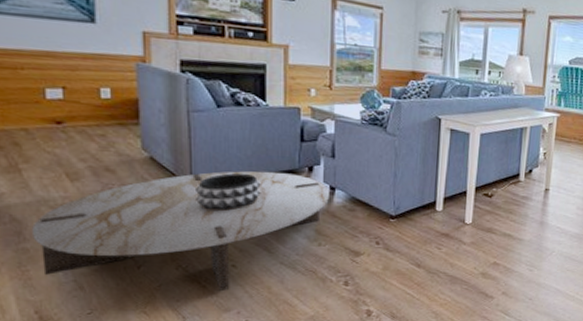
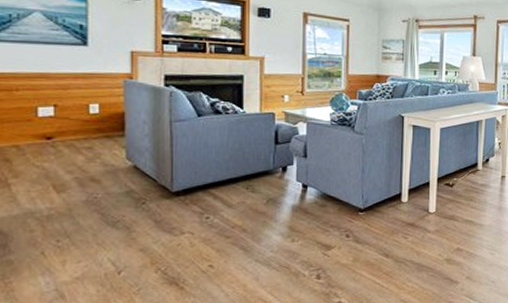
coffee table: present [32,171,329,291] -> none [18,173,302,291]
decorative bowl: present [194,173,261,212] -> none [175,177,238,214]

